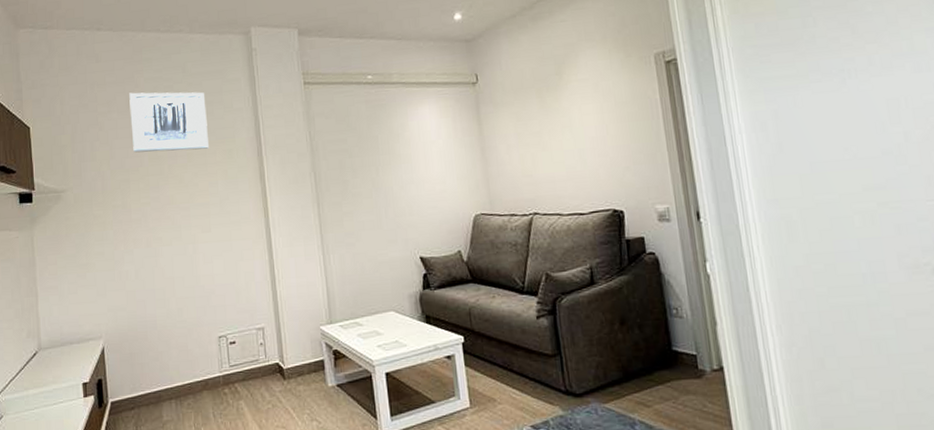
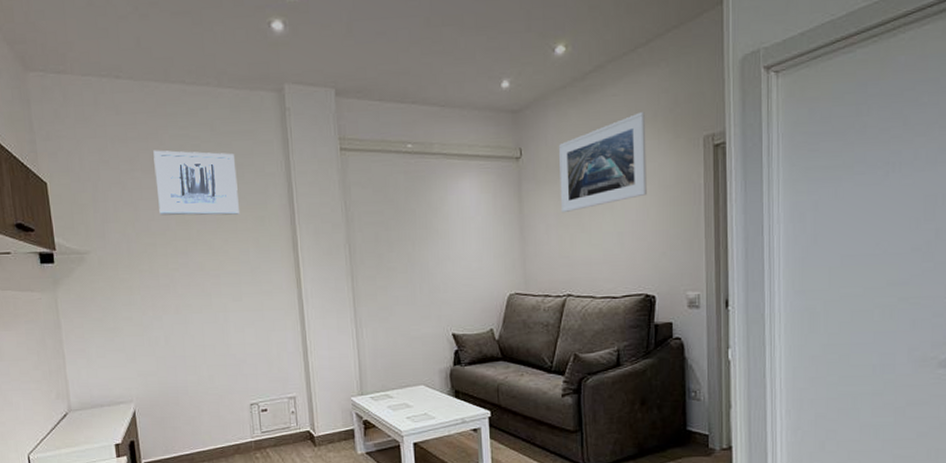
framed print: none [512,35,604,134] -> present [558,112,647,213]

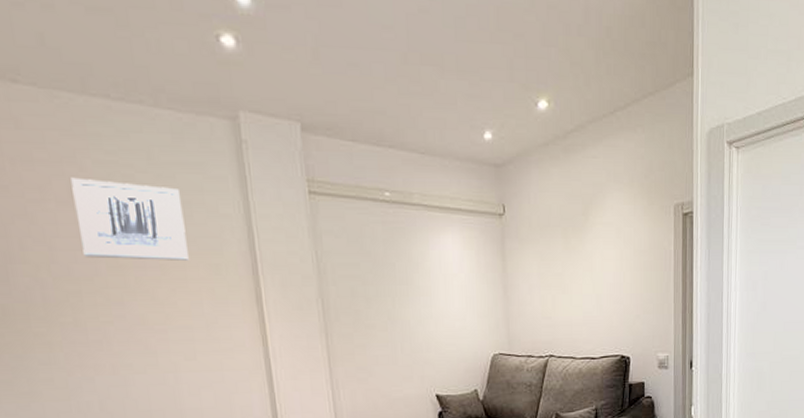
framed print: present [558,112,647,213] -> none [540,176,624,274]

